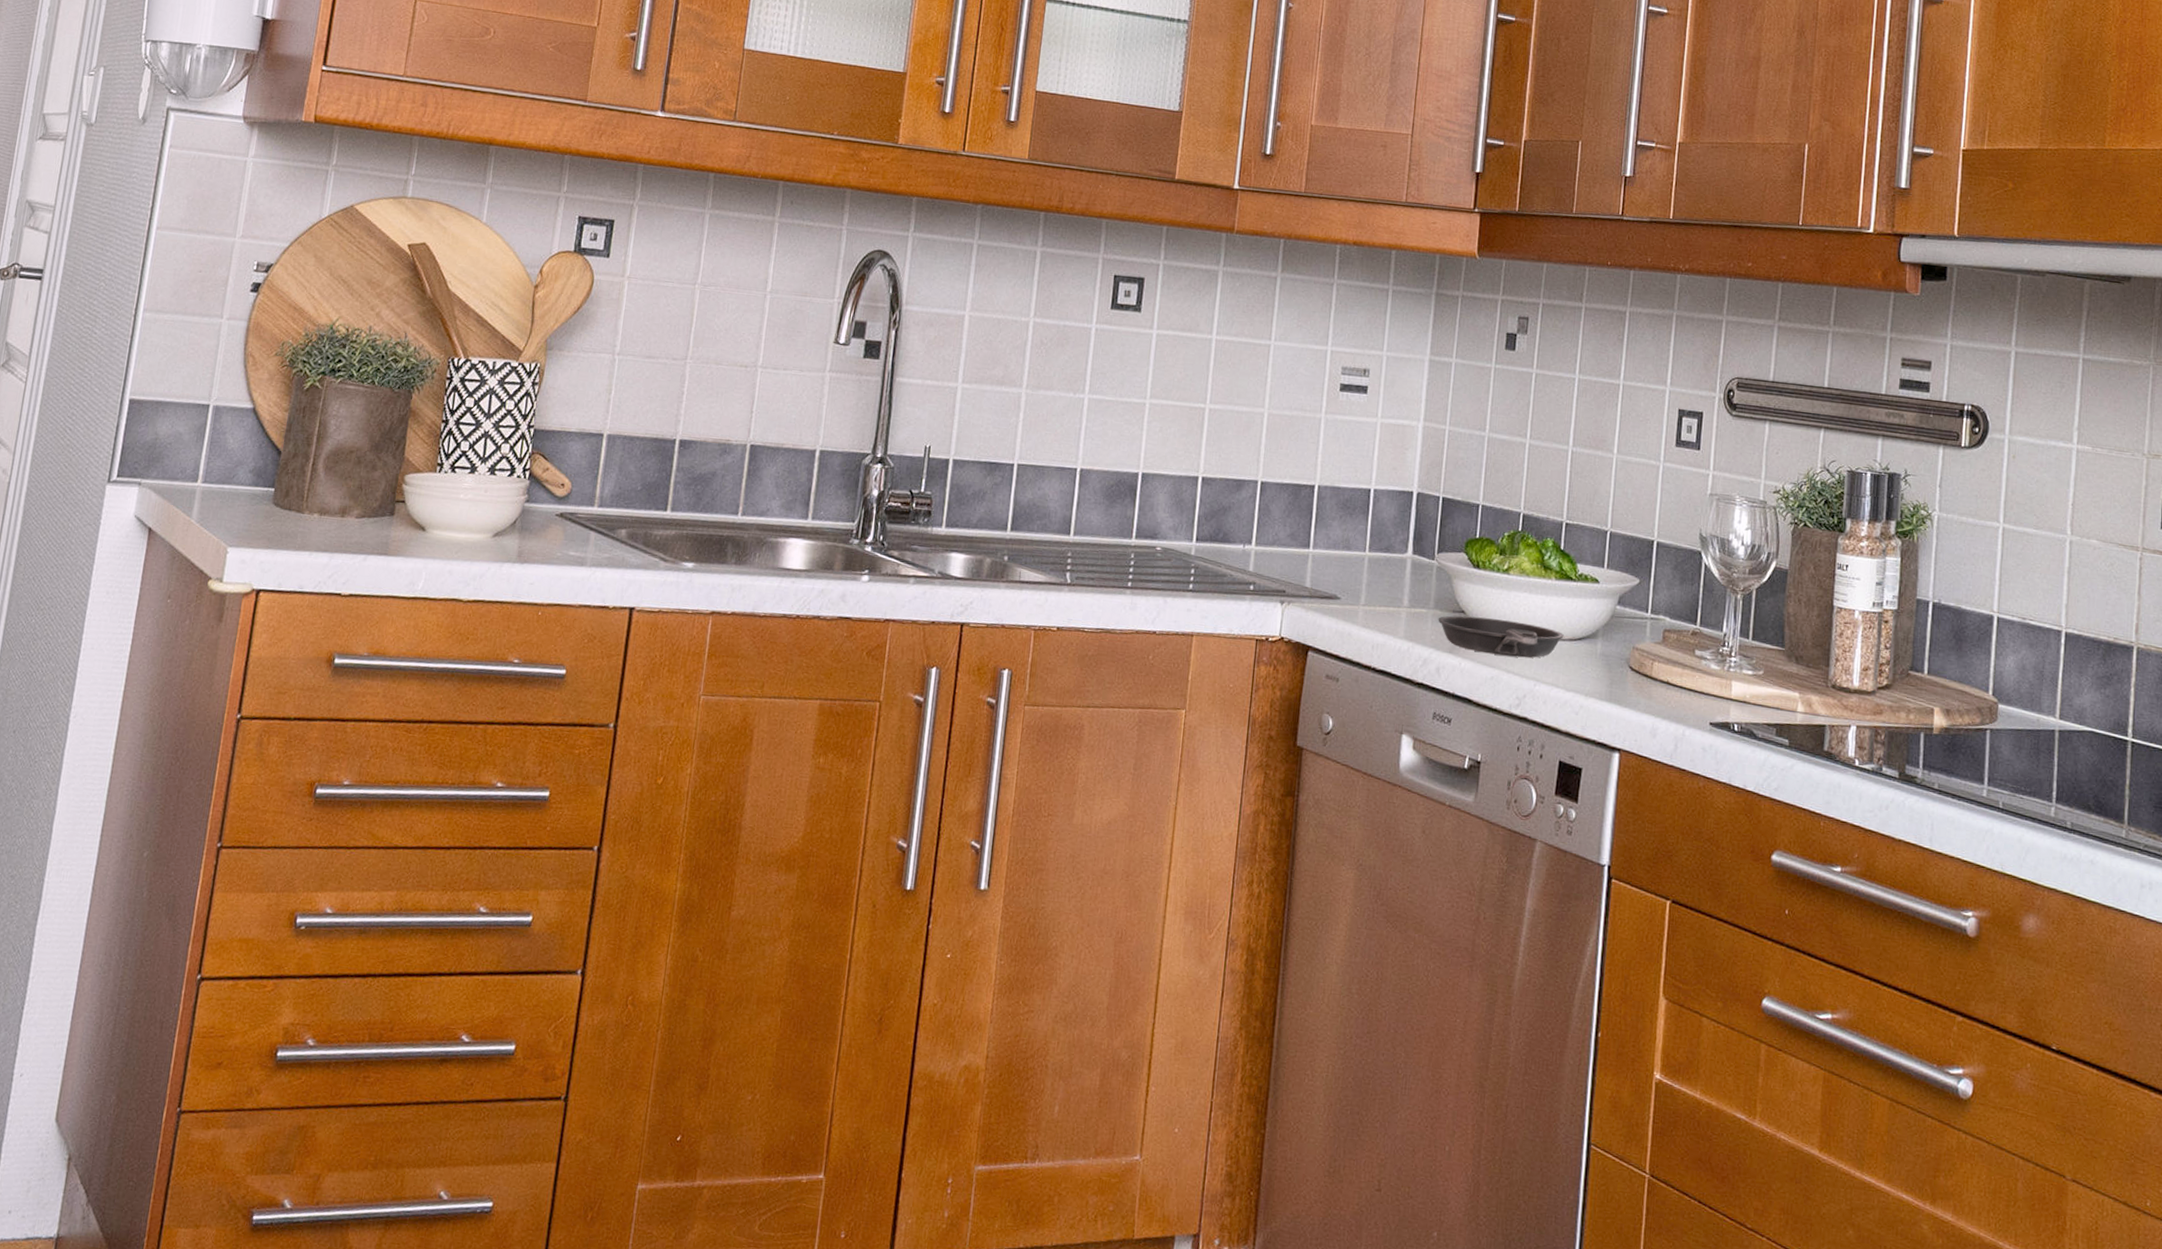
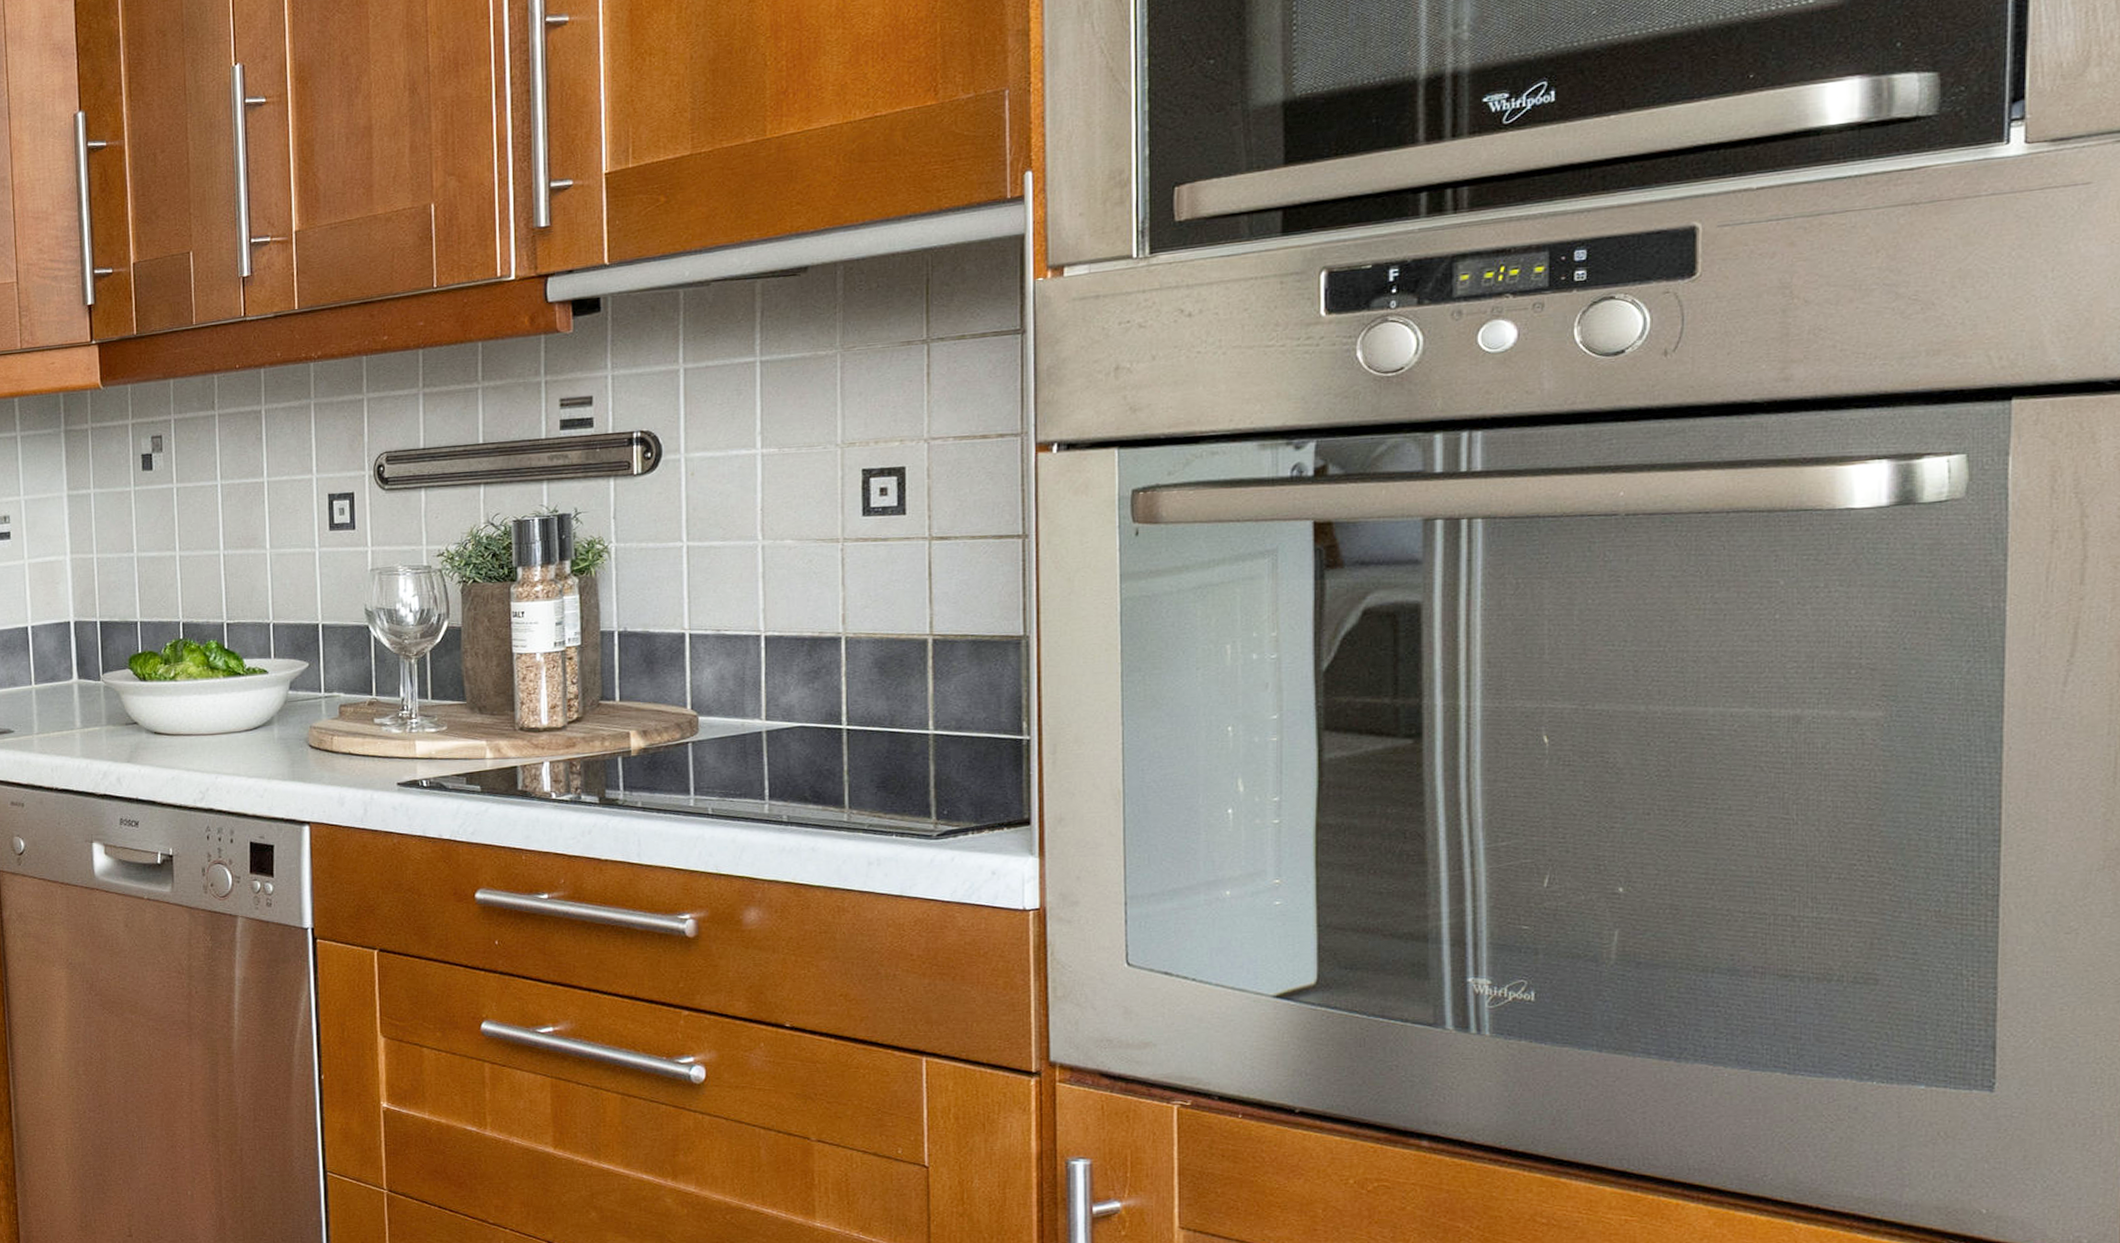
frying pan: present [1438,615,1564,658] -> none [112,722,239,757]

